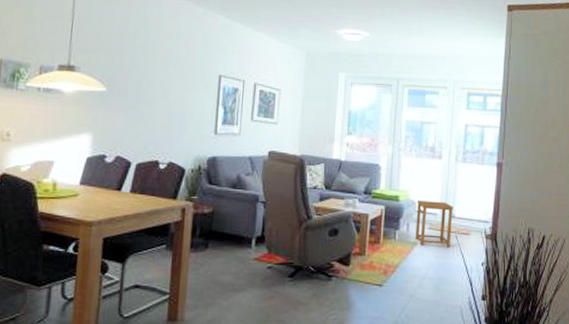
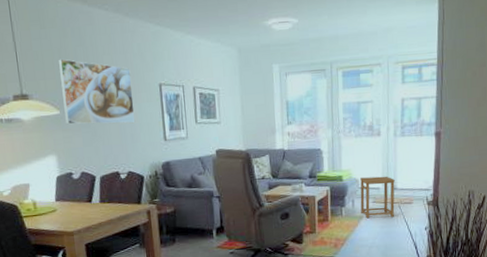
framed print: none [110,35,191,112] -> present [58,59,136,125]

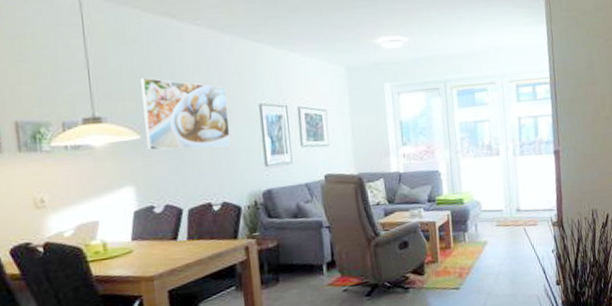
side table: present [360,176,395,219] -> none [482,197,520,244]

